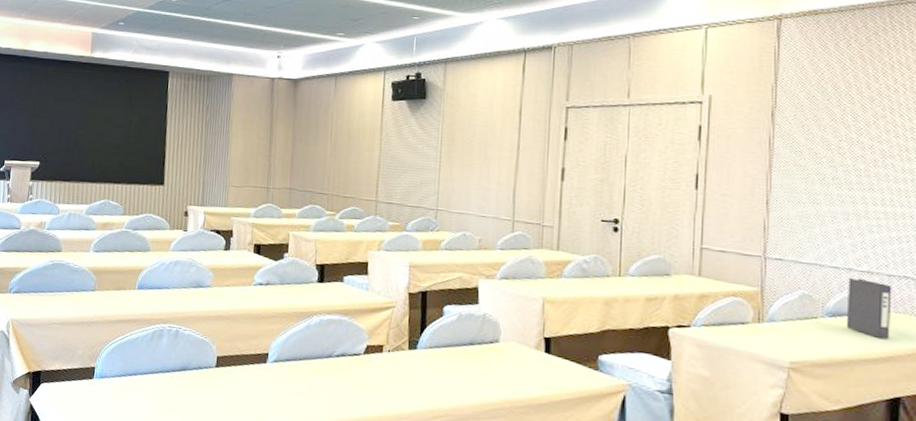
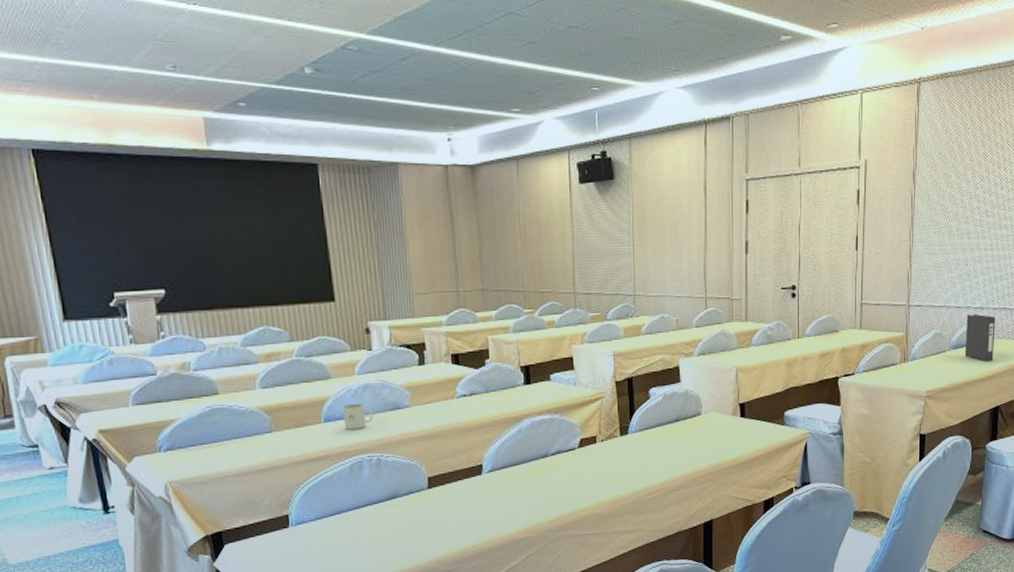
mug: none [153,276,180,301] -> present [343,403,374,430]

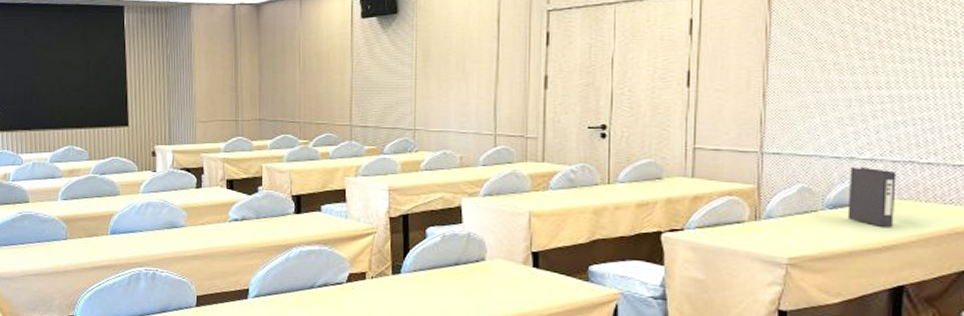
mug: present [343,403,374,430] -> none [127,219,153,244]

